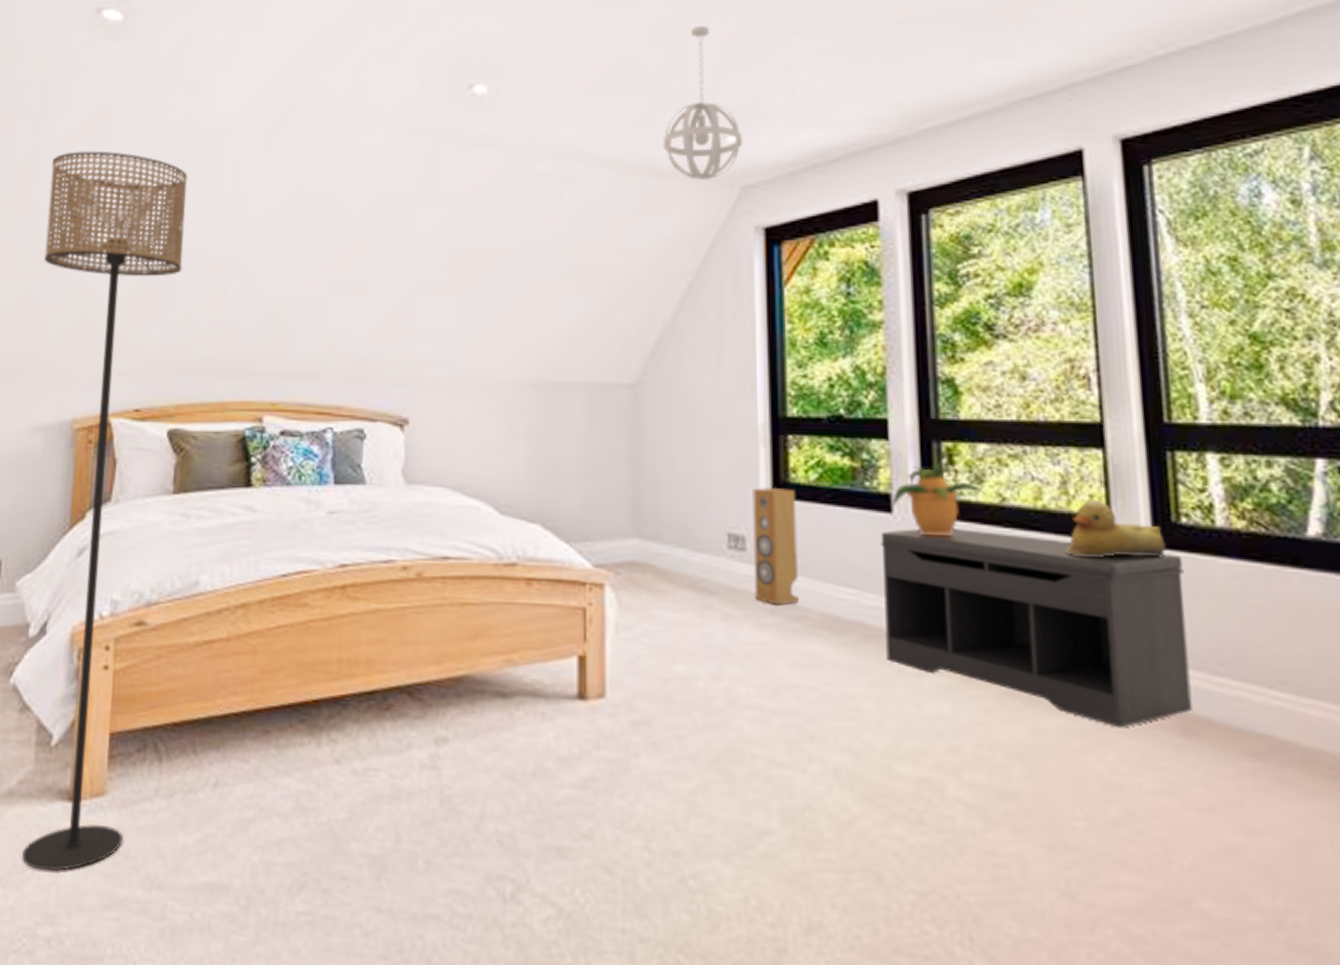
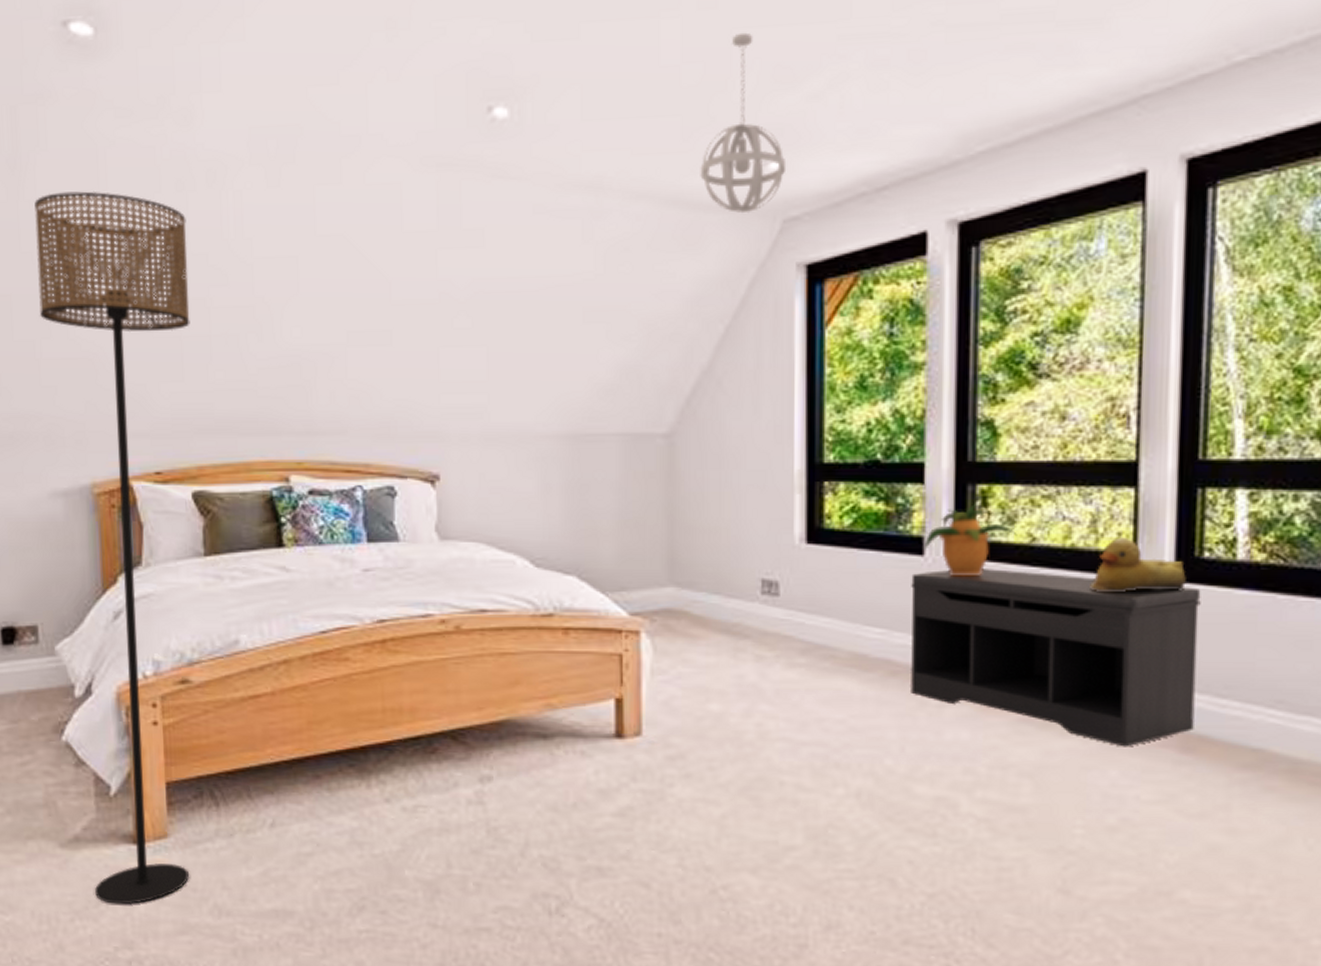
speaker: present [753,487,800,606] -> none [786,533,831,646]

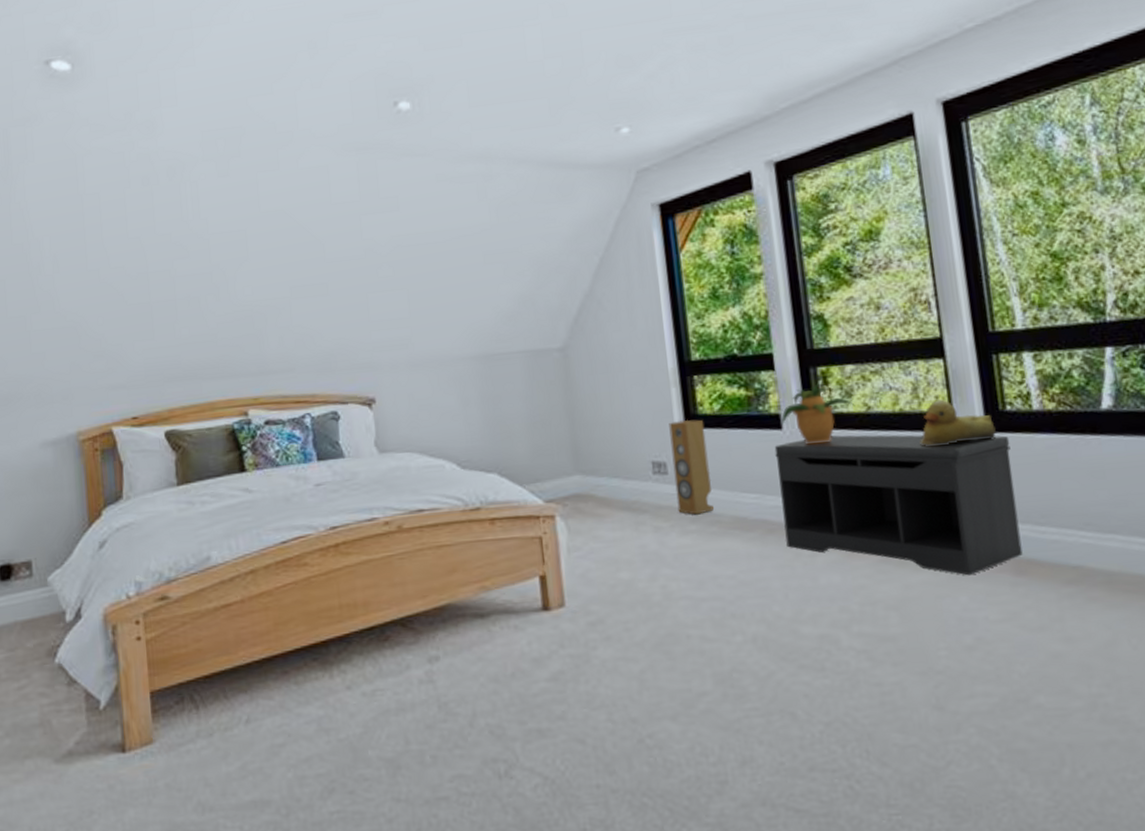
floor lamp: present [34,191,190,905] -> none [24,191,175,812]
pendant light: present [700,32,787,214] -> none [567,32,635,168]
speaker: none [786,533,831,646] -> present [669,419,714,515]

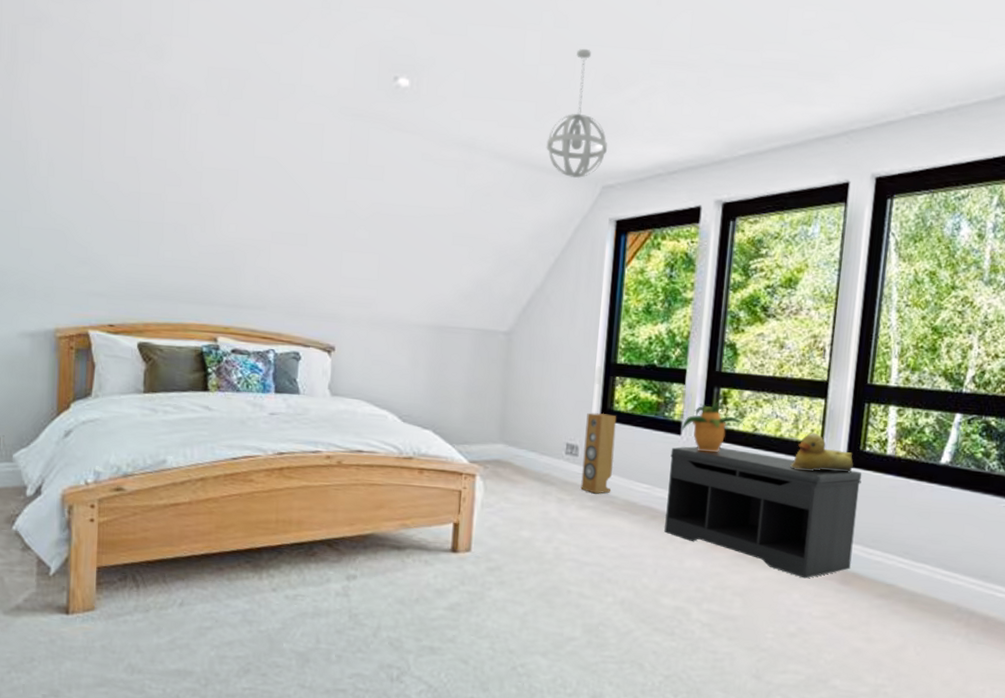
pendant light: none [567,32,635,168] -> present [546,48,608,179]

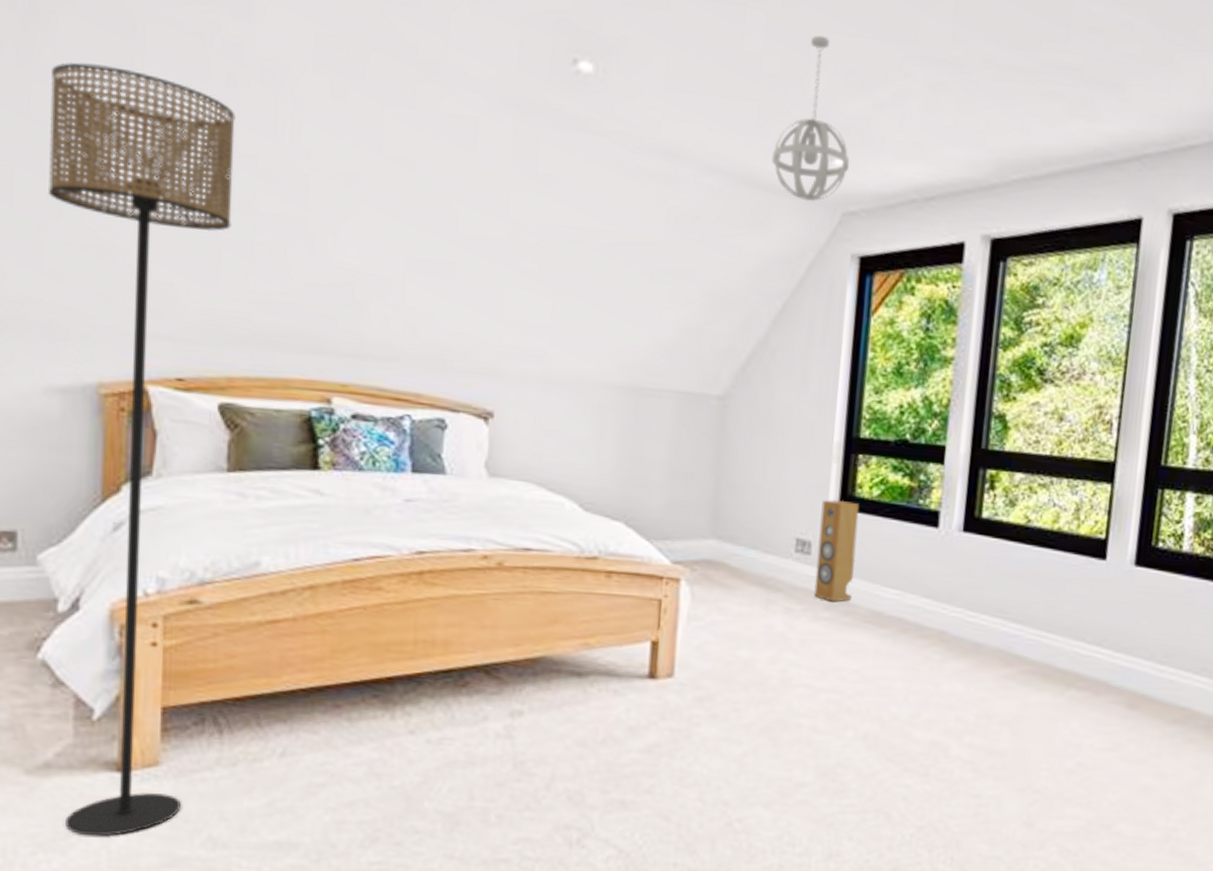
floor lamp: none [22,97,151,662] -> present [47,61,236,837]
bench: present [664,446,862,579] -> none [917,542,1154,703]
potted plant: present [682,402,745,452] -> none [940,486,1016,549]
rubber duck: present [790,433,853,472] -> none [1070,525,1144,573]

